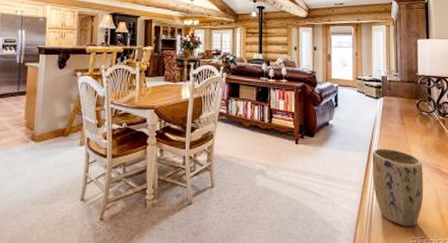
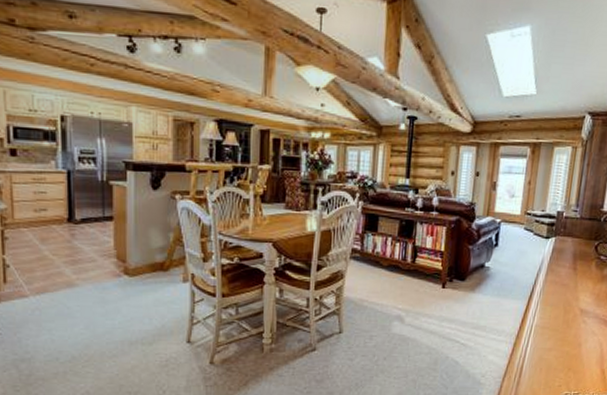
plant pot: present [372,148,424,226] -> none [528,295,590,381]

